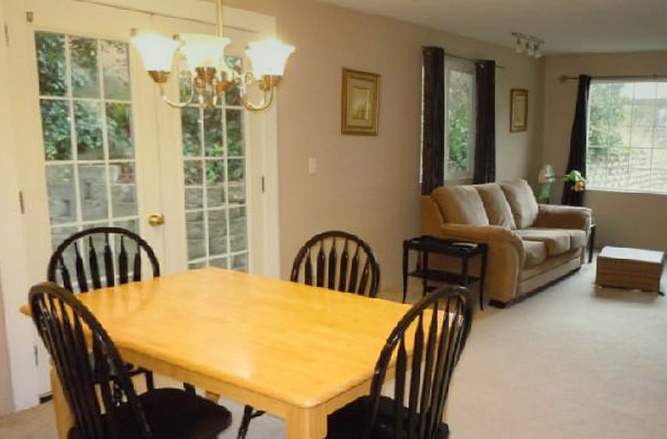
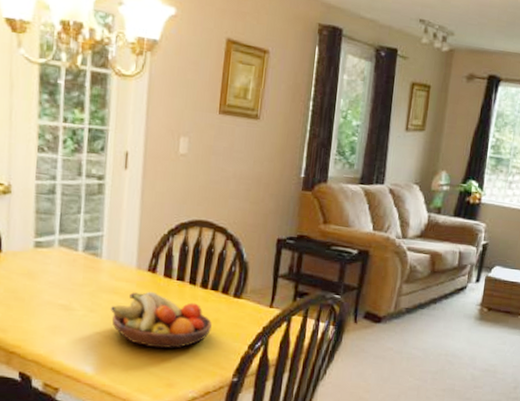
fruit bowl: none [260,299,351,350] -> present [111,291,212,349]

